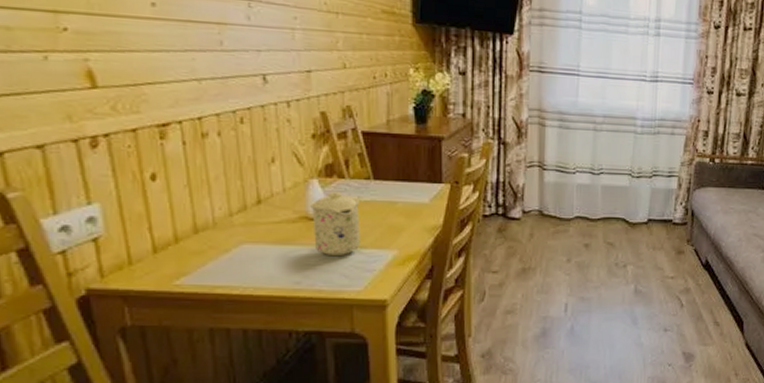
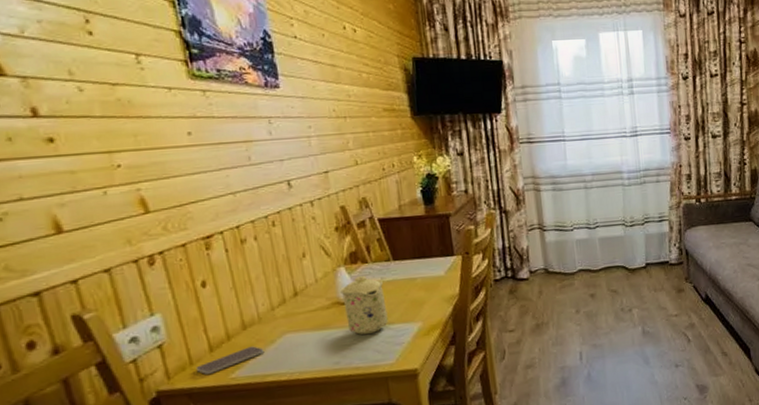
smartphone: none [135,253,217,277] -> present [196,346,265,374]

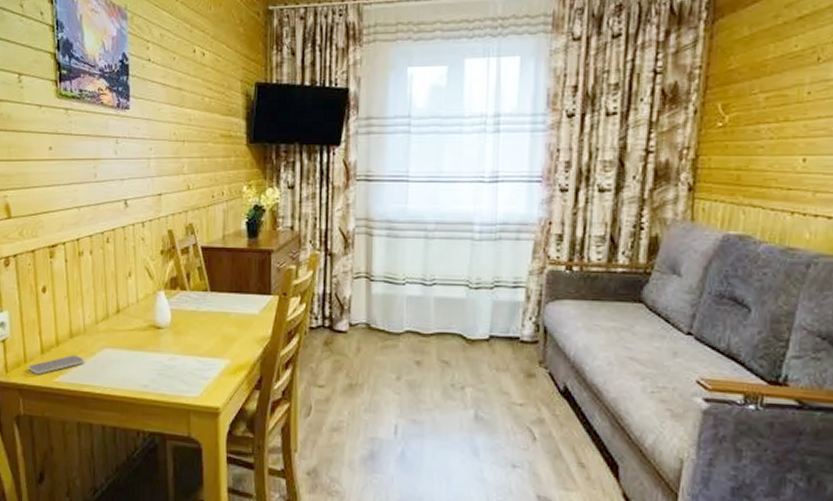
mug: present [340,276,389,335] -> none [158,303,198,363]

